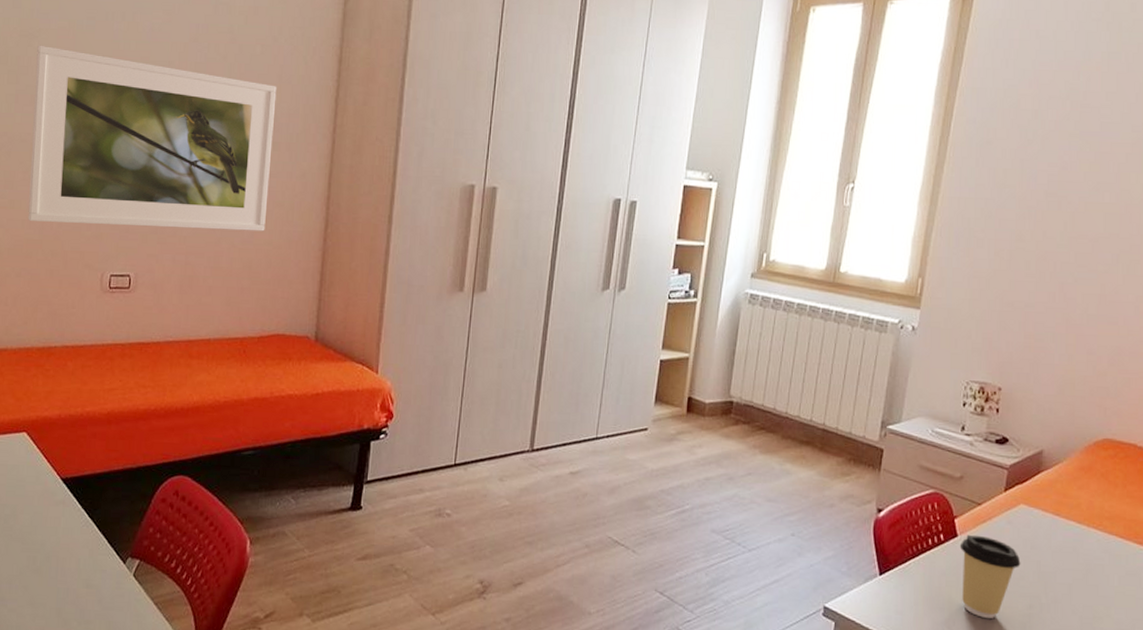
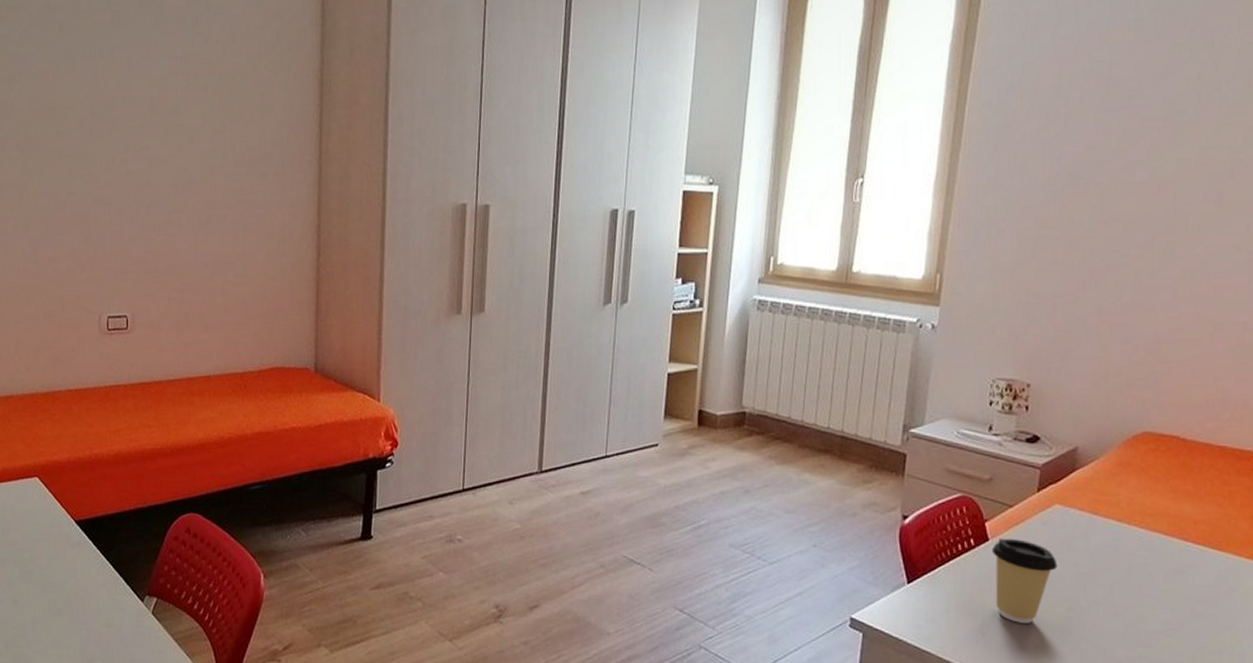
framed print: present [28,45,277,232] -> none [19,88,260,267]

